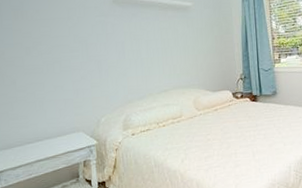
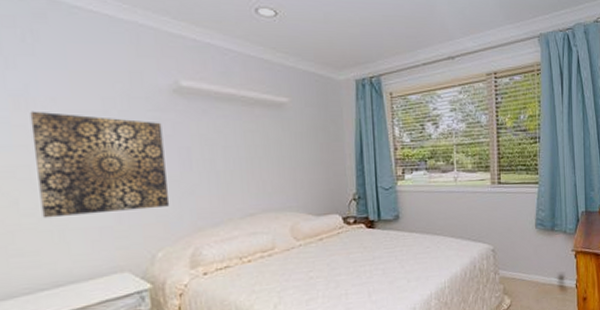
wall art: none [24,19,110,93] -> present [30,111,170,218]

